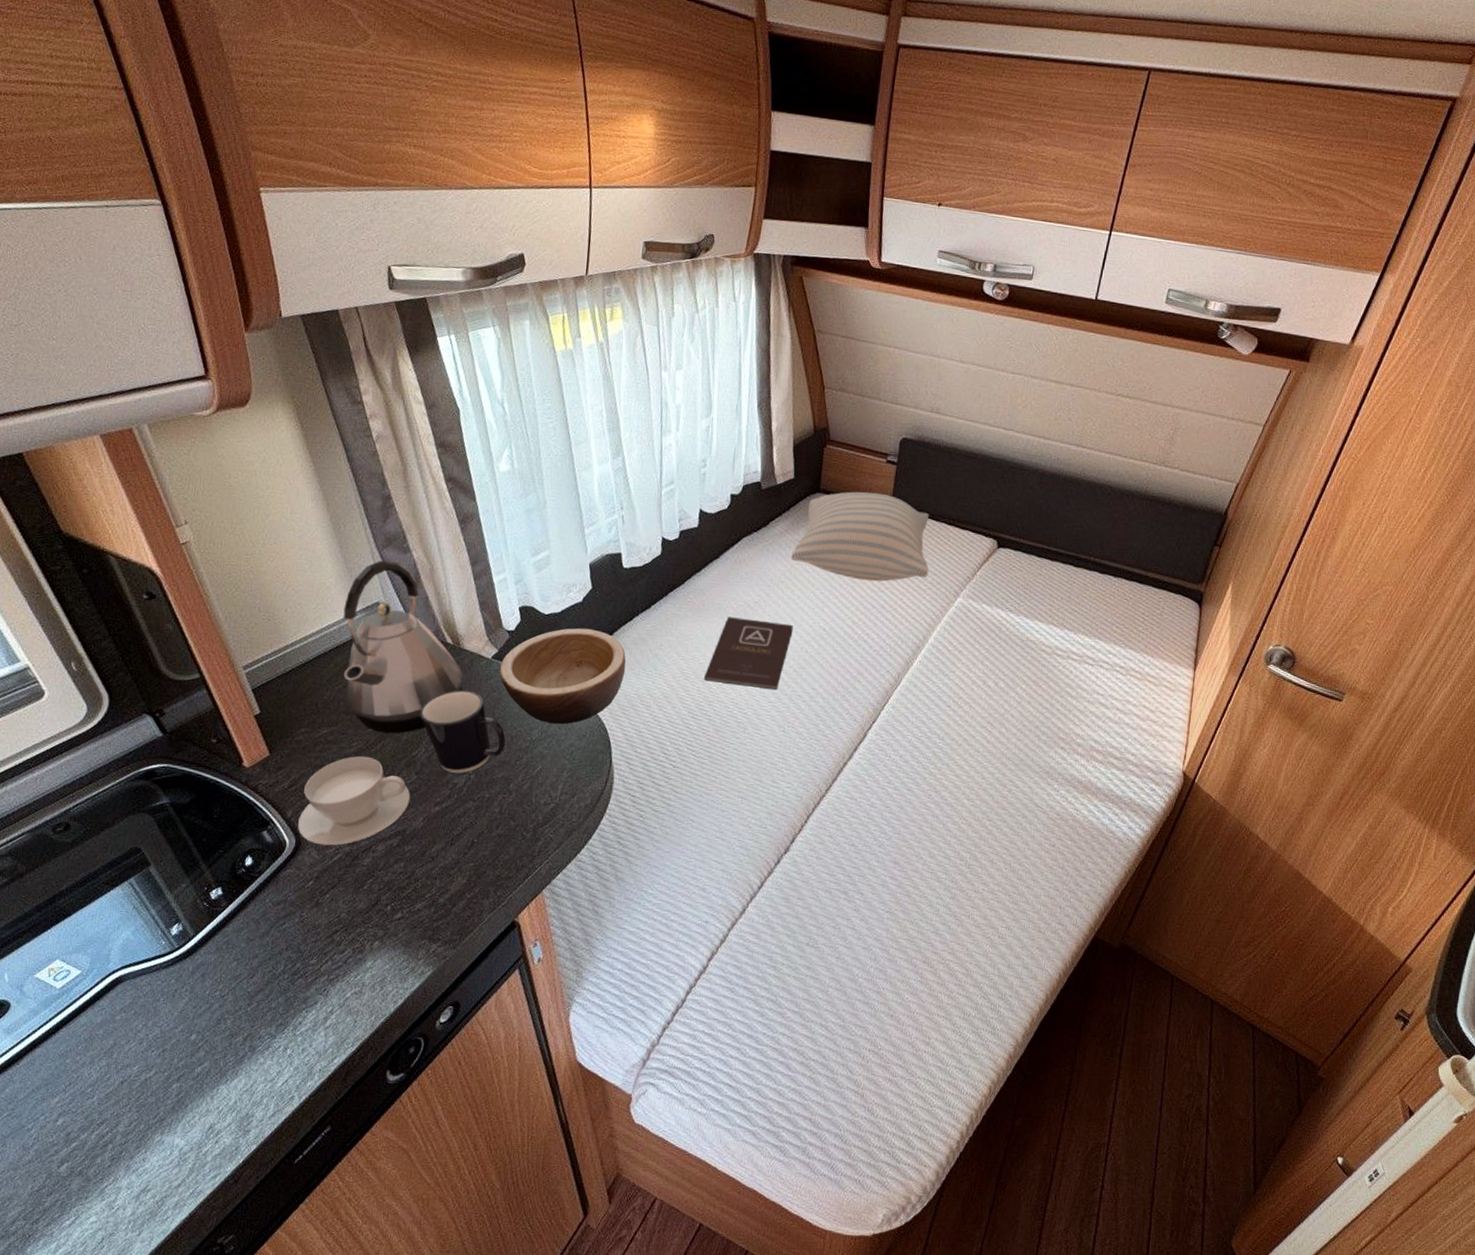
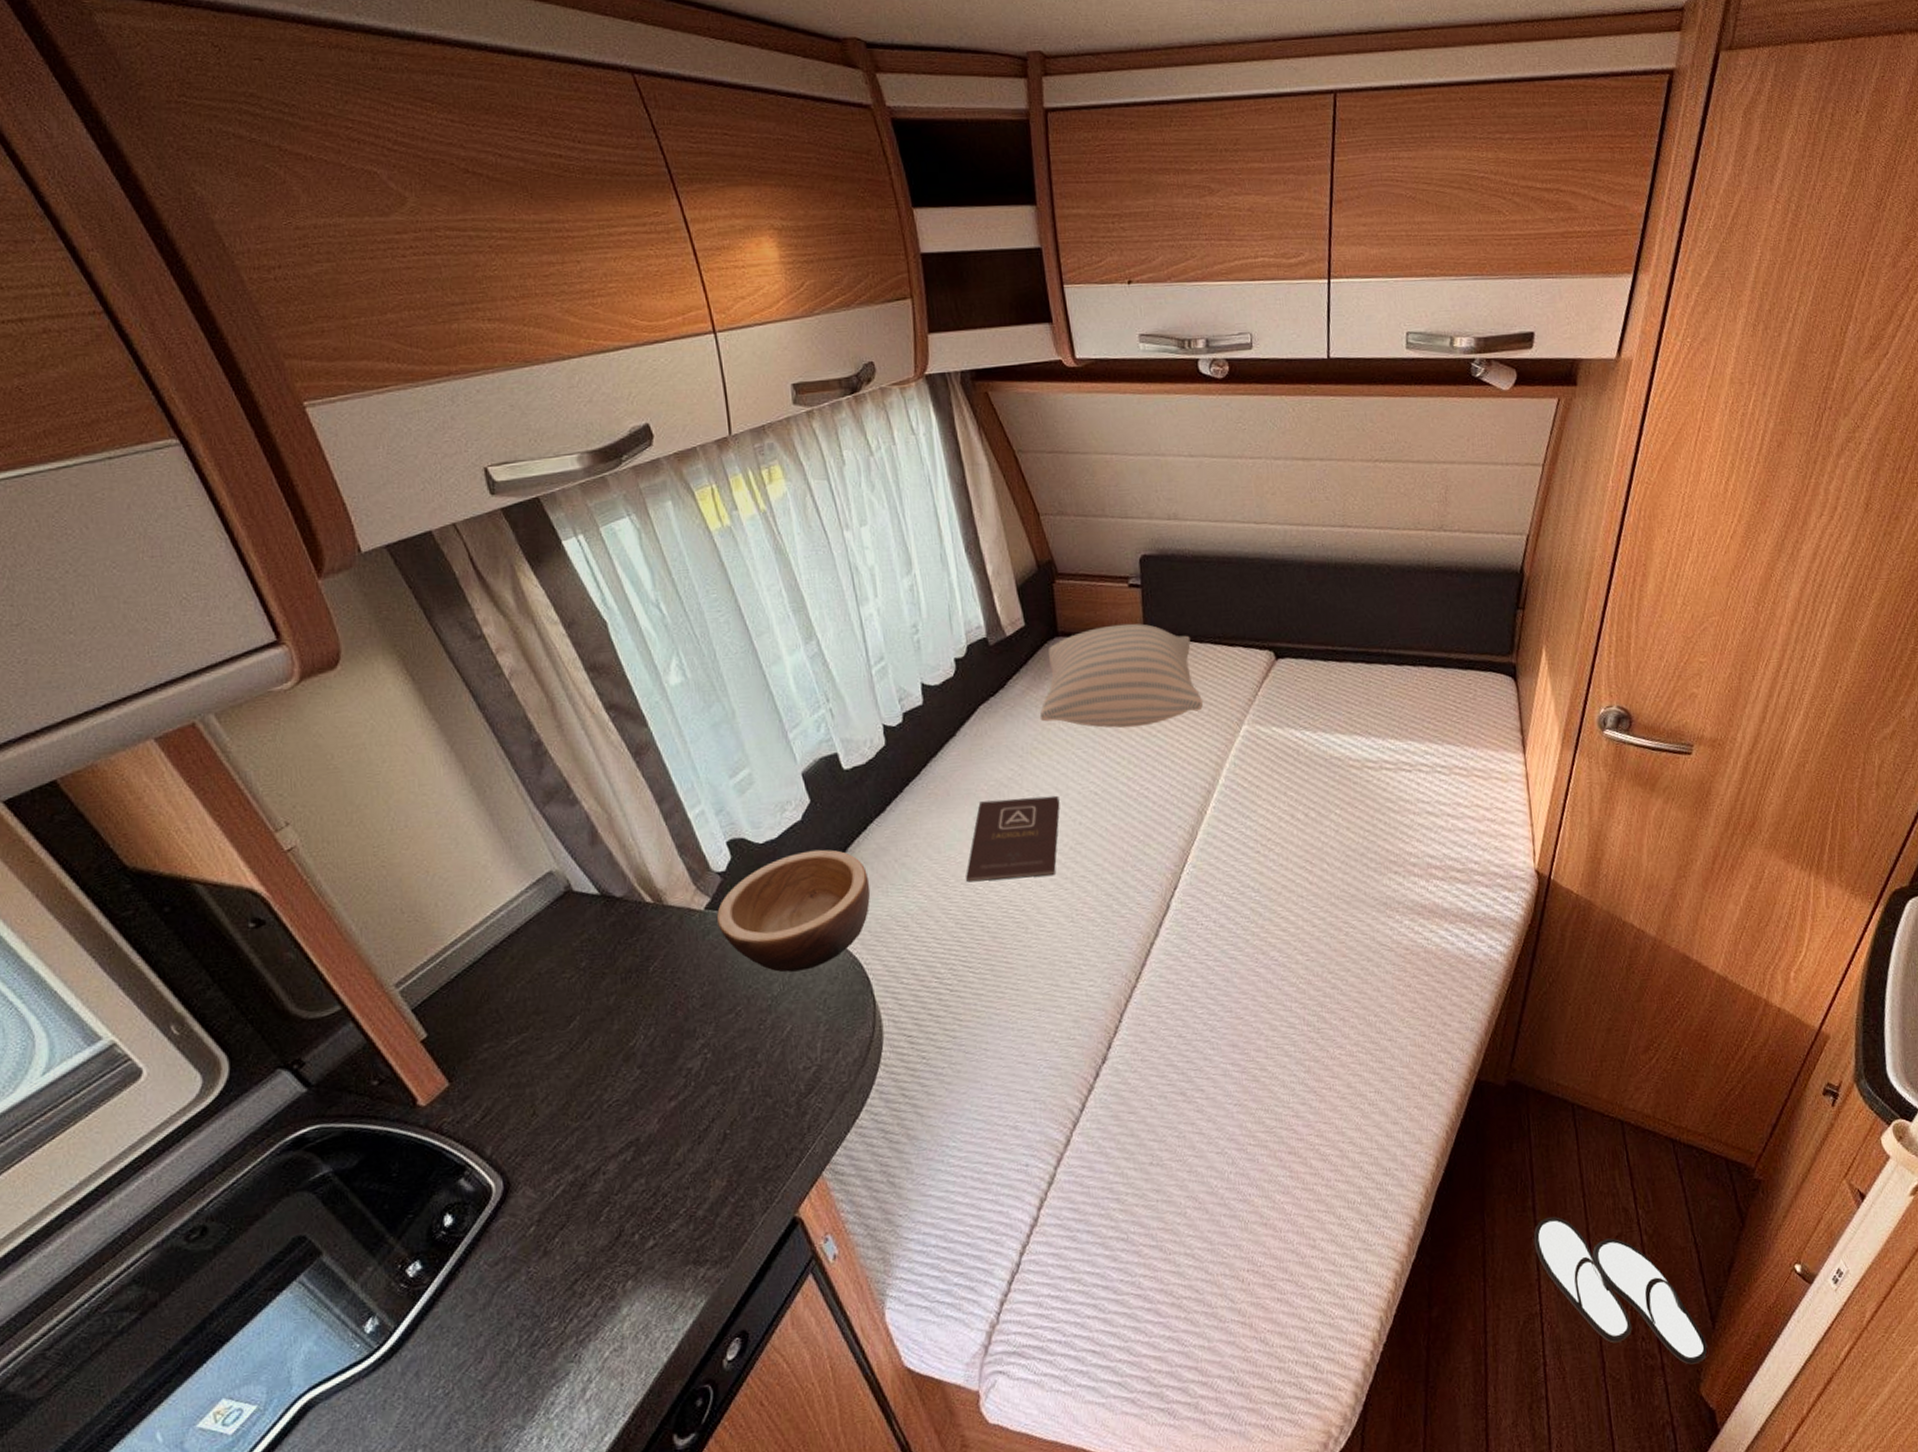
teacup: present [298,756,411,846] -> none [501,1060,638,1181]
kettle: present [343,560,464,734] -> none [508,818,676,1028]
mug: present [420,690,506,774] -> none [629,954,742,1057]
slippers: none [1114,1066,1247,1219] -> present [1533,1217,1709,1365]

